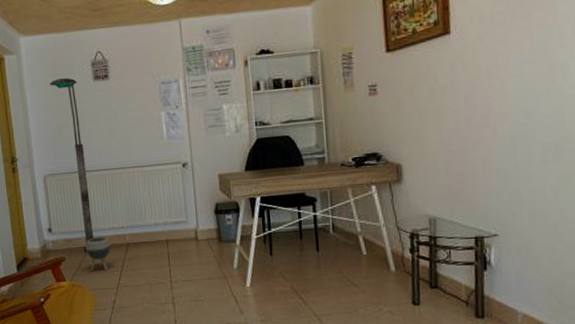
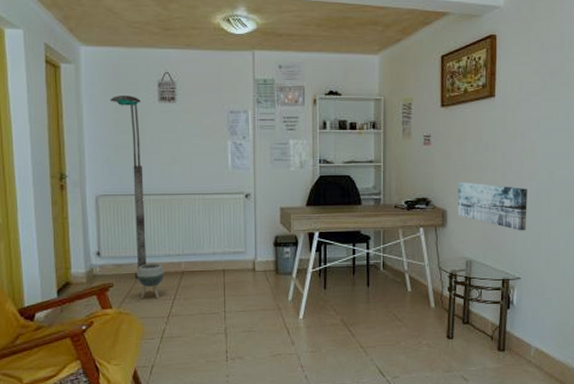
wall art: none [413,131,501,182] -> present [457,181,527,231]

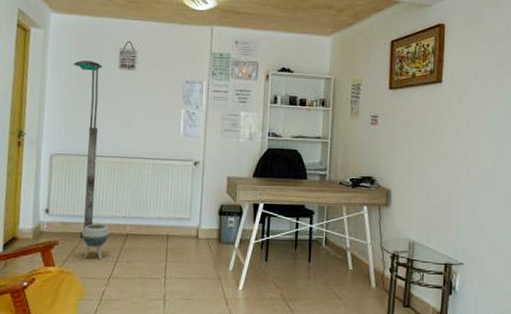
wall art: present [457,181,527,231] -> none [401,162,472,216]

